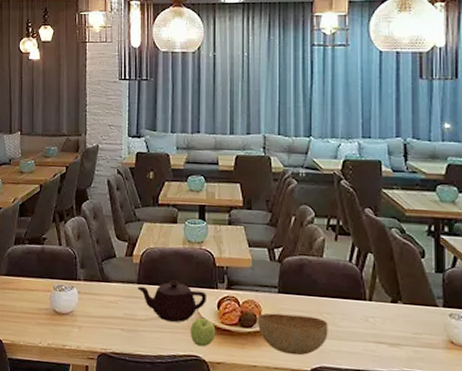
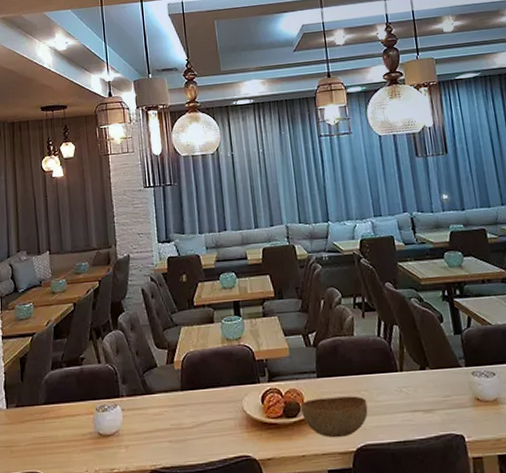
teapot: present [137,280,206,322] -> none [181,381,250,425]
apple: present [190,317,216,347] -> none [237,415,263,446]

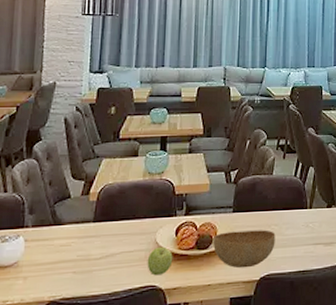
apple: none [237,415,263,446] -> present [147,246,173,276]

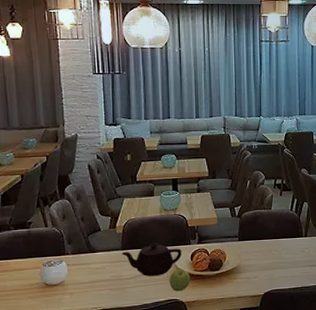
teapot: none [93,214,165,256] -> present [121,243,182,276]
bowl: present [213,230,276,269] -> none [223,254,276,286]

